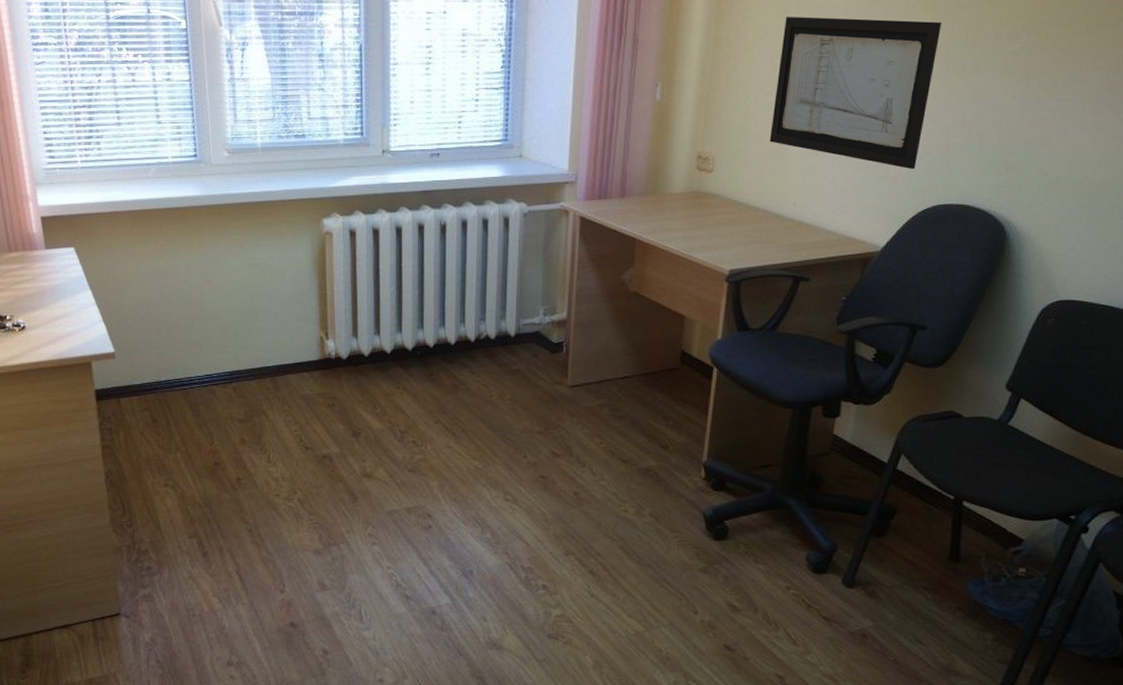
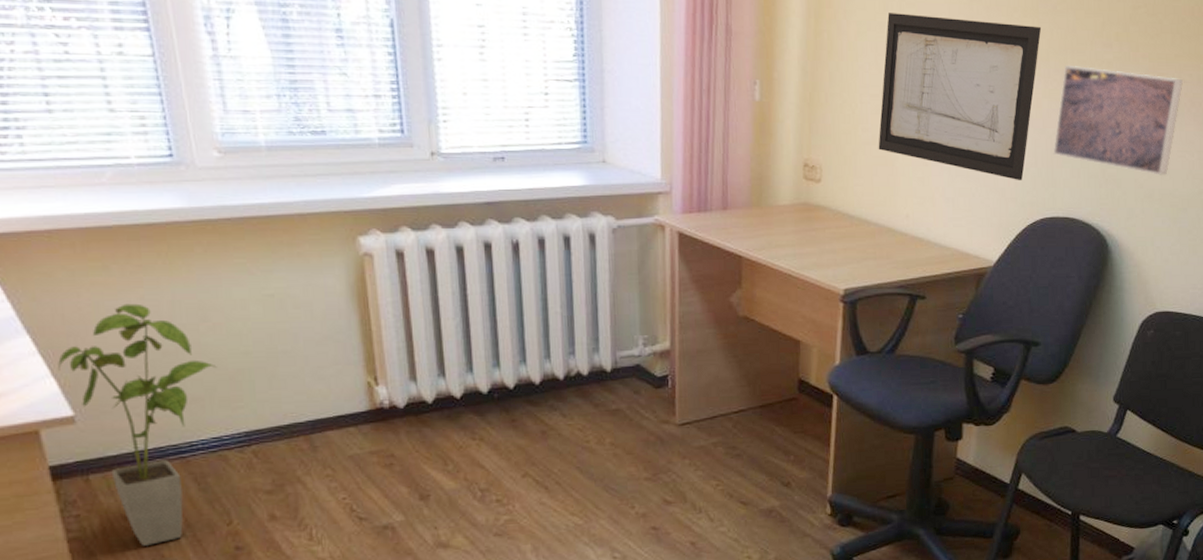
house plant: none [108,268,213,456] -> present [58,303,217,546]
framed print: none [949,58,1098,163] -> present [1053,66,1183,175]

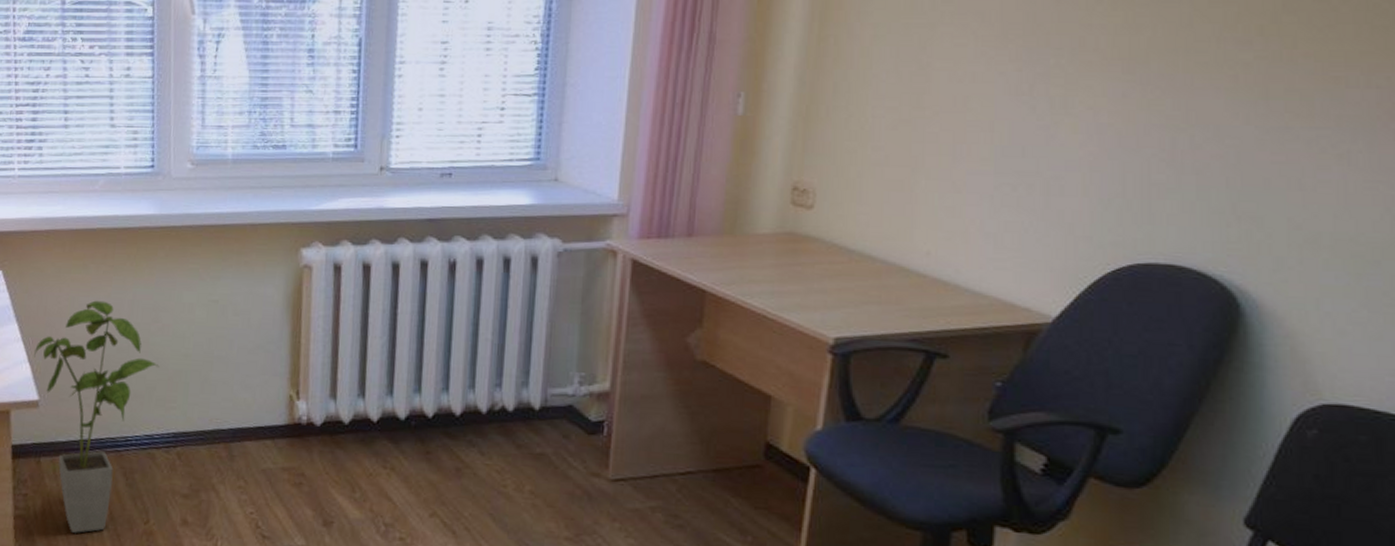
wall art: present [878,13,1042,180] -> none [892,12,1139,214]
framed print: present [1053,66,1183,175] -> none [1151,69,1374,214]

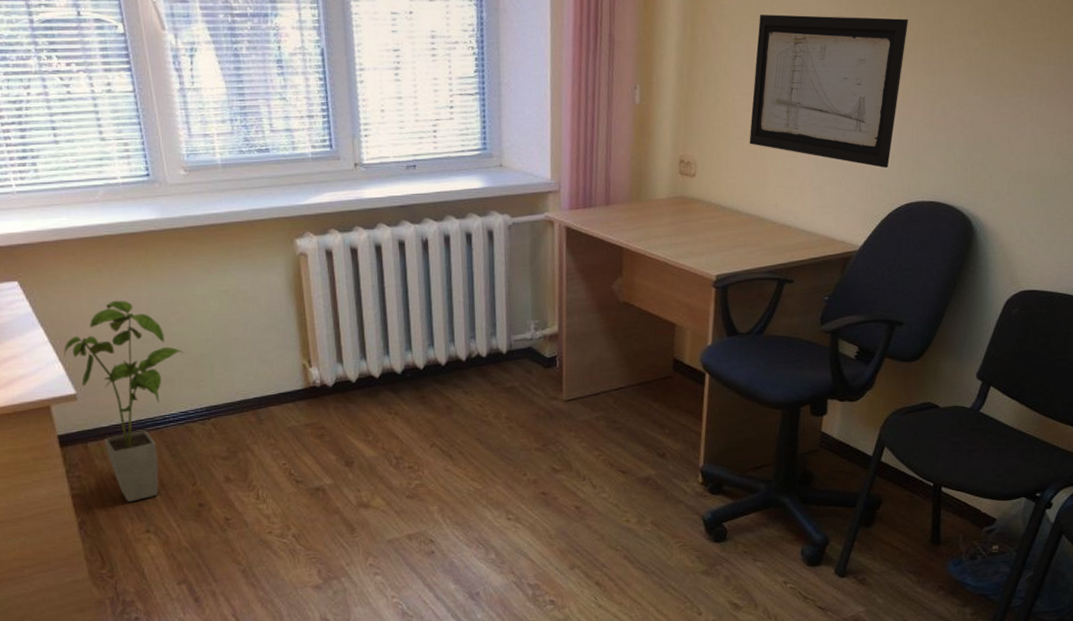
wall art: none [892,12,1139,214] -> present [749,14,909,168]

